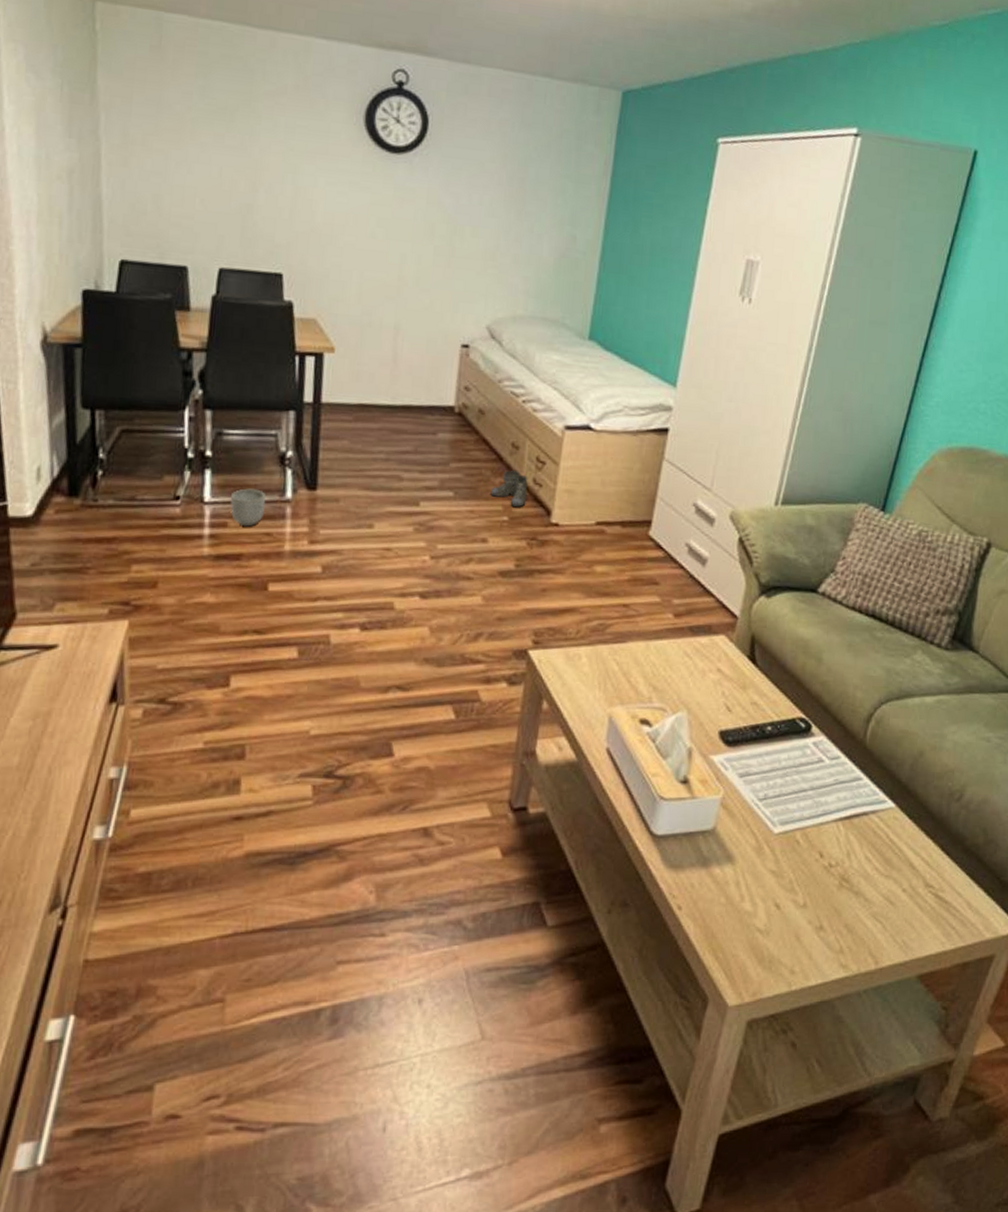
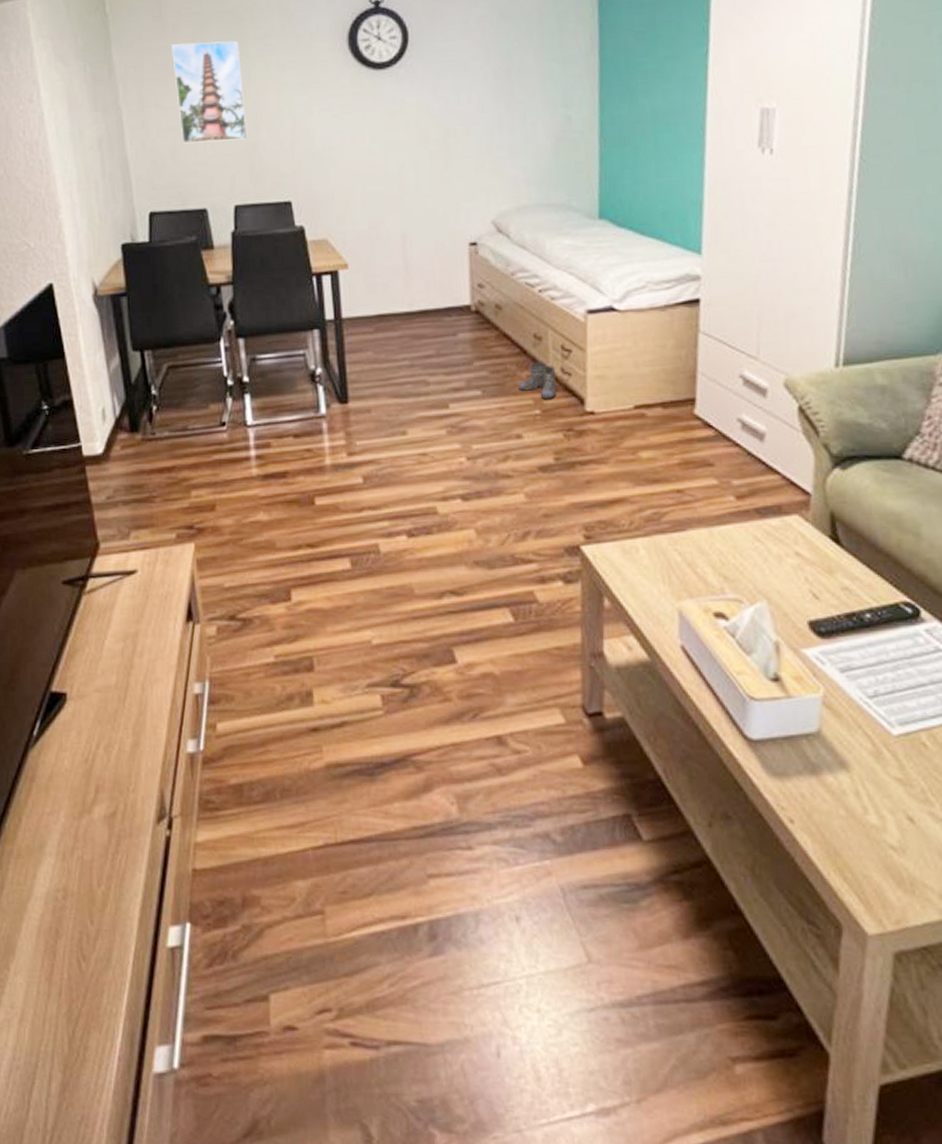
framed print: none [168,81,246,200] -> present [172,41,248,144]
planter: present [230,488,267,527] -> none [270,408,303,445]

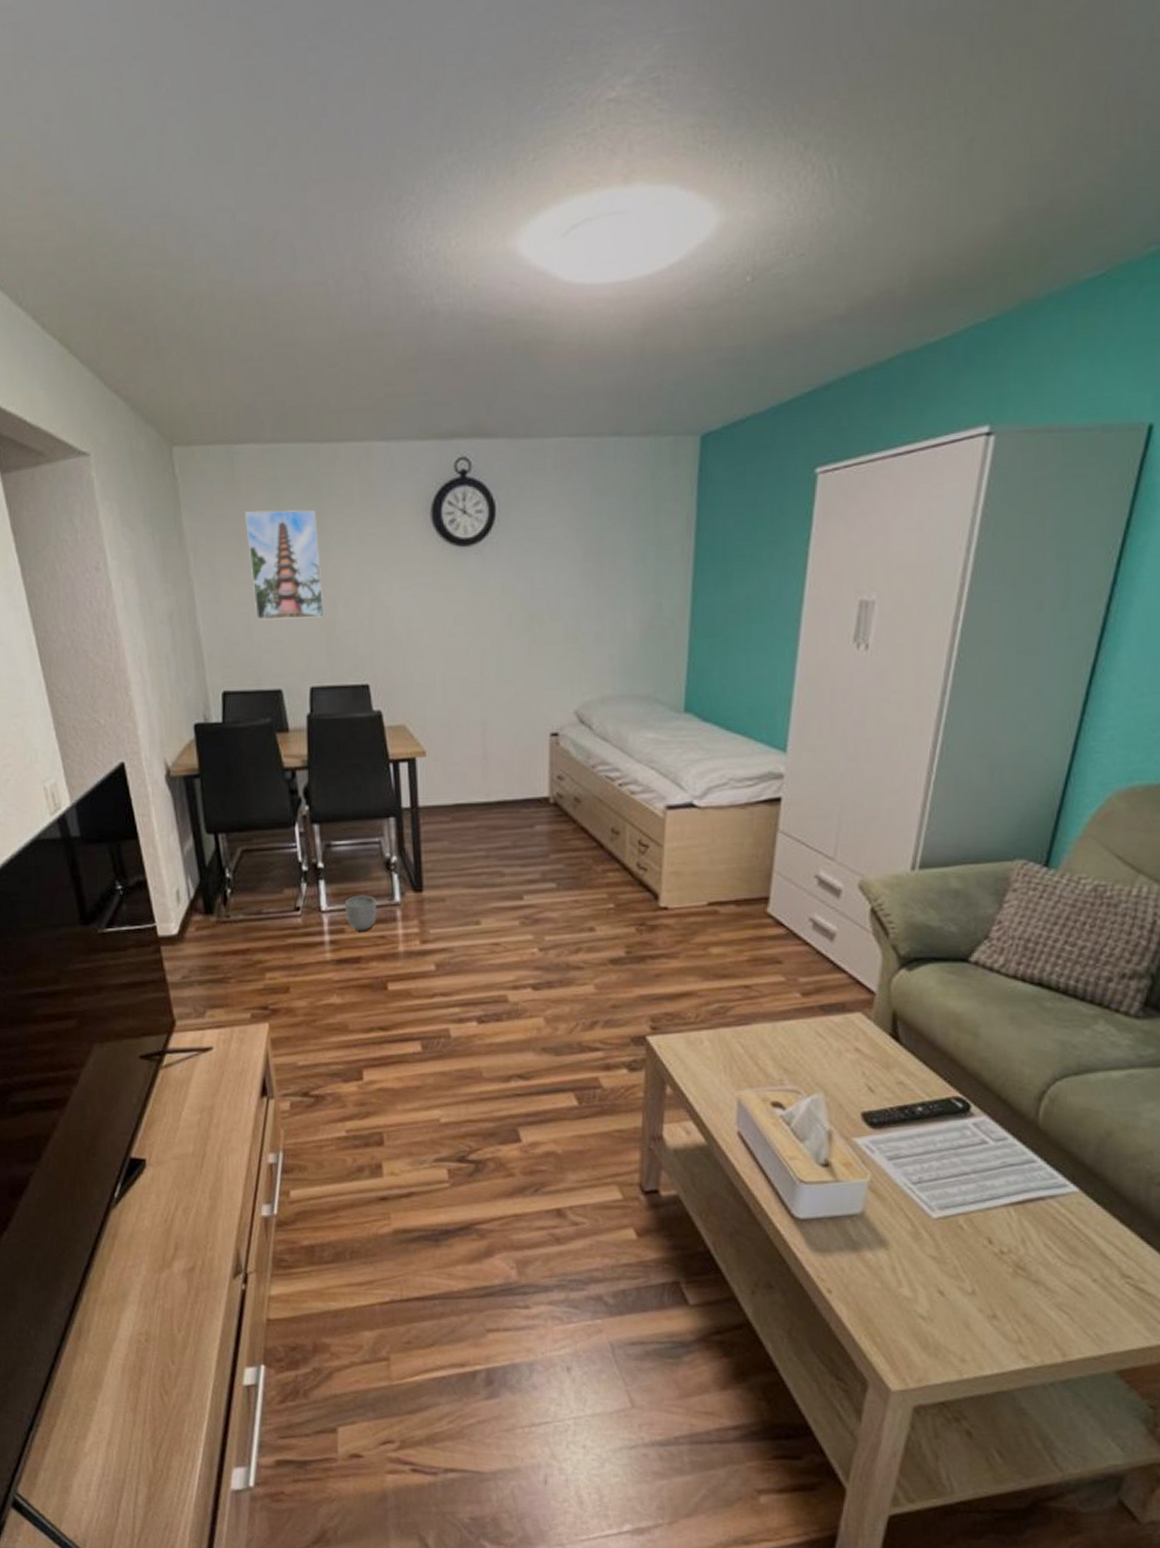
planter: none [270,408,303,445] -> present [344,895,377,931]
boots: present [518,362,560,400] -> none [593,857,635,894]

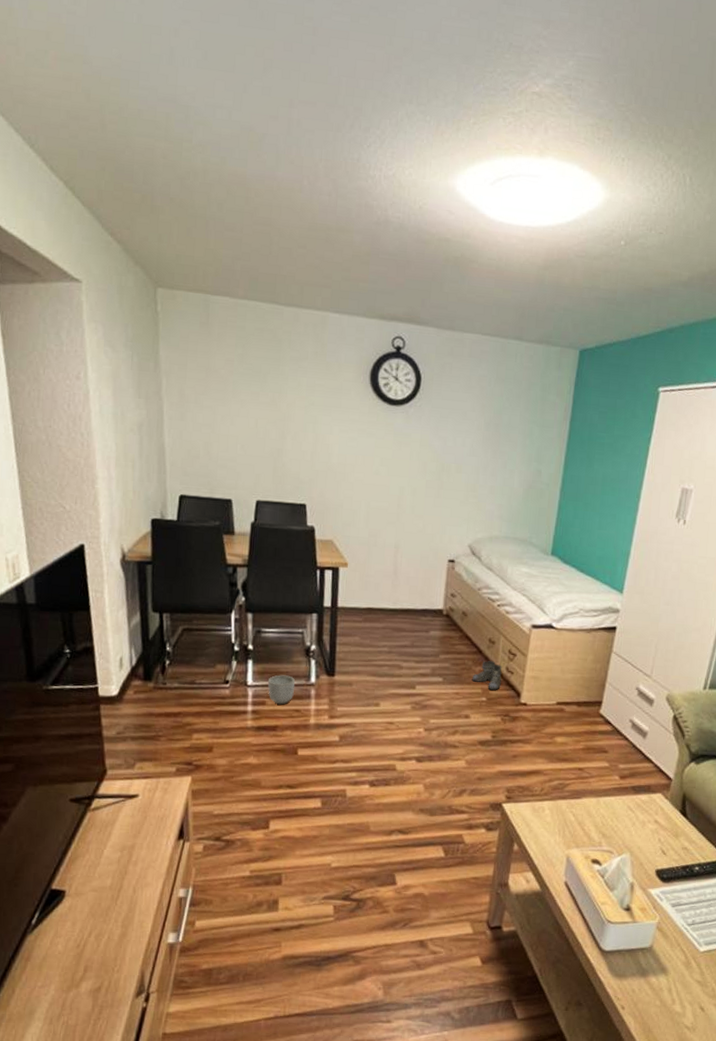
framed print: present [245,509,325,620] -> none [214,350,276,446]
boots: none [593,857,635,894] -> present [472,661,503,691]

